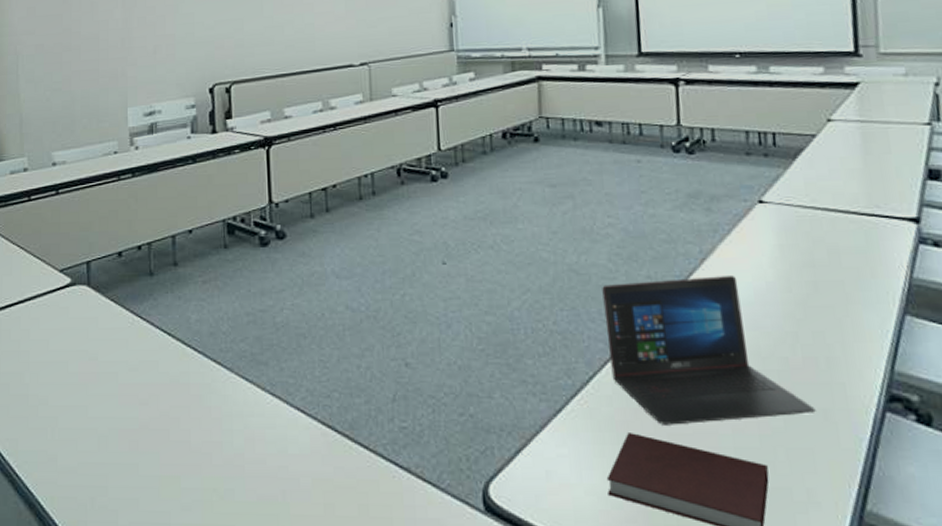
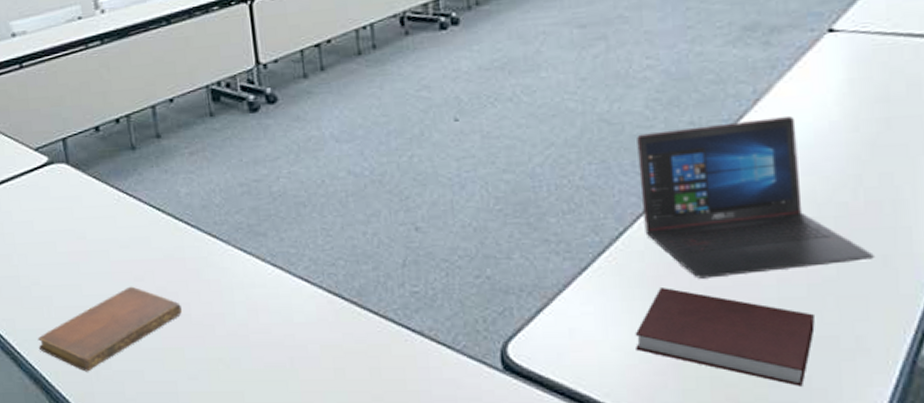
notebook: none [37,410,182,498] -> present [37,286,182,372]

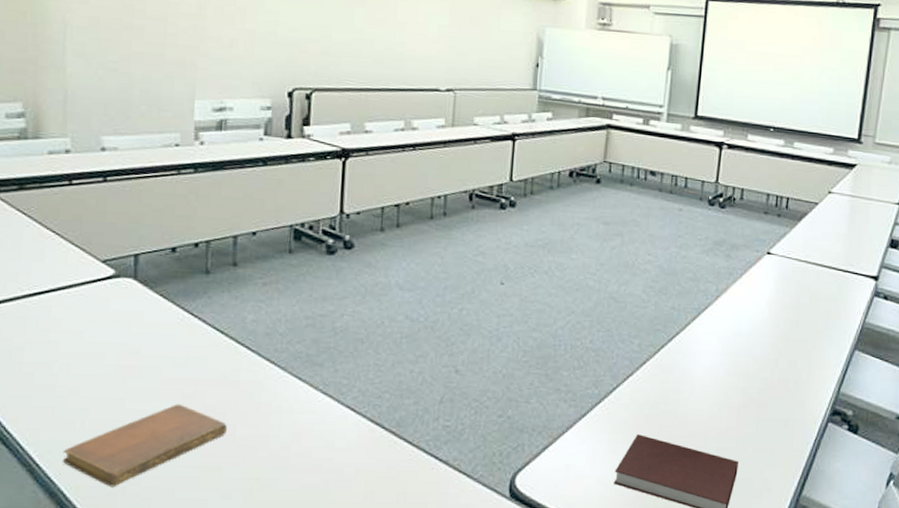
laptop: present [637,116,874,279] -> none [631,311,780,429]

